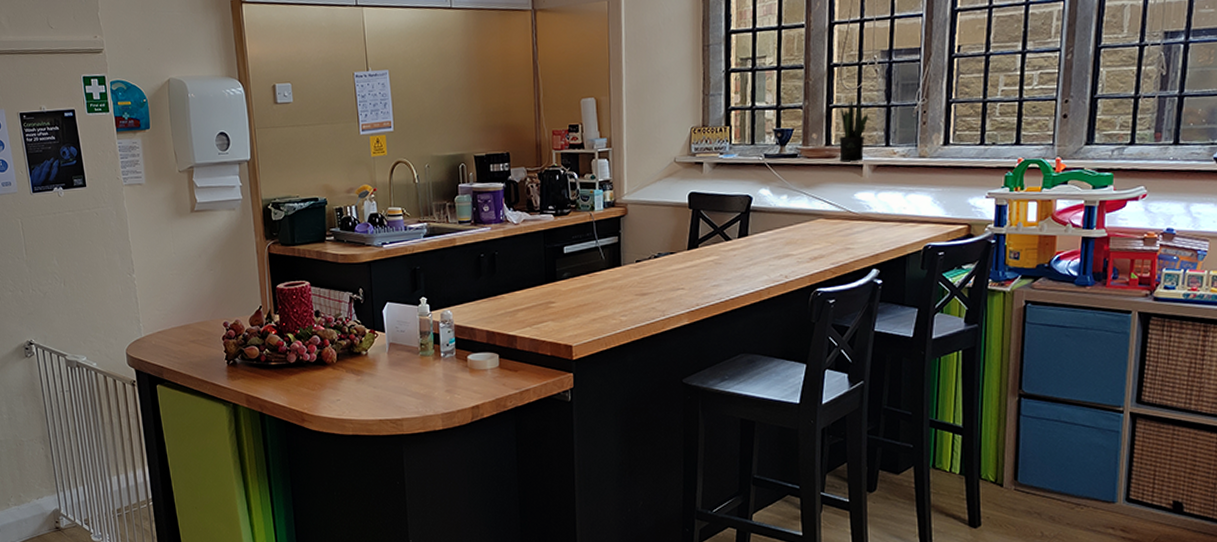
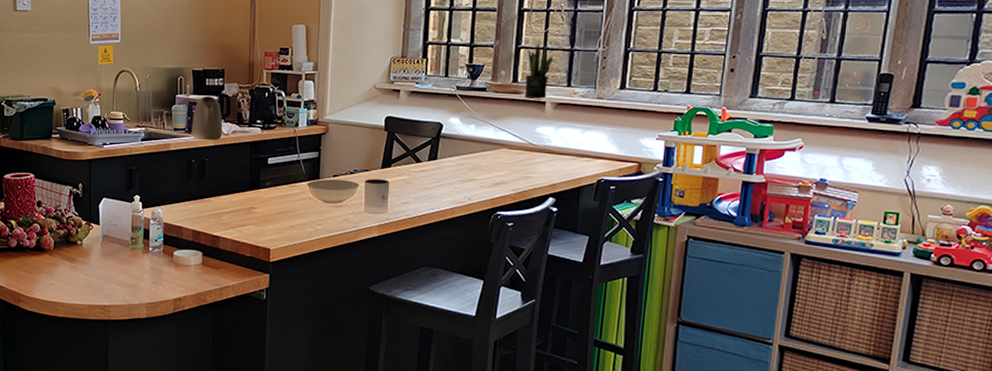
kettle: none [477,184,512,233] -> present [191,97,223,141]
bowl: none [608,265,665,292] -> present [307,179,360,204]
mug: none [670,261,700,301] -> present [364,179,390,215]

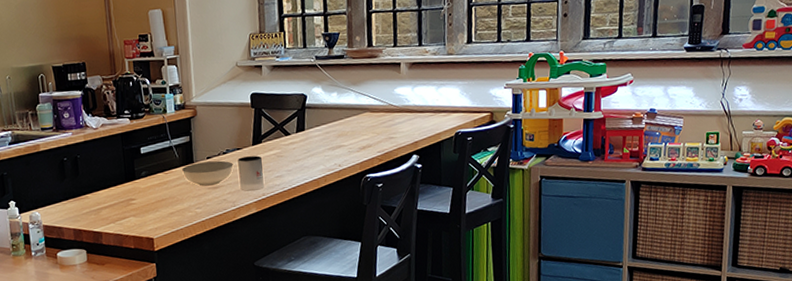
kettle: present [191,97,223,141] -> none [59,92,92,138]
potted plant: present [524,43,553,99] -> none [379,5,403,62]

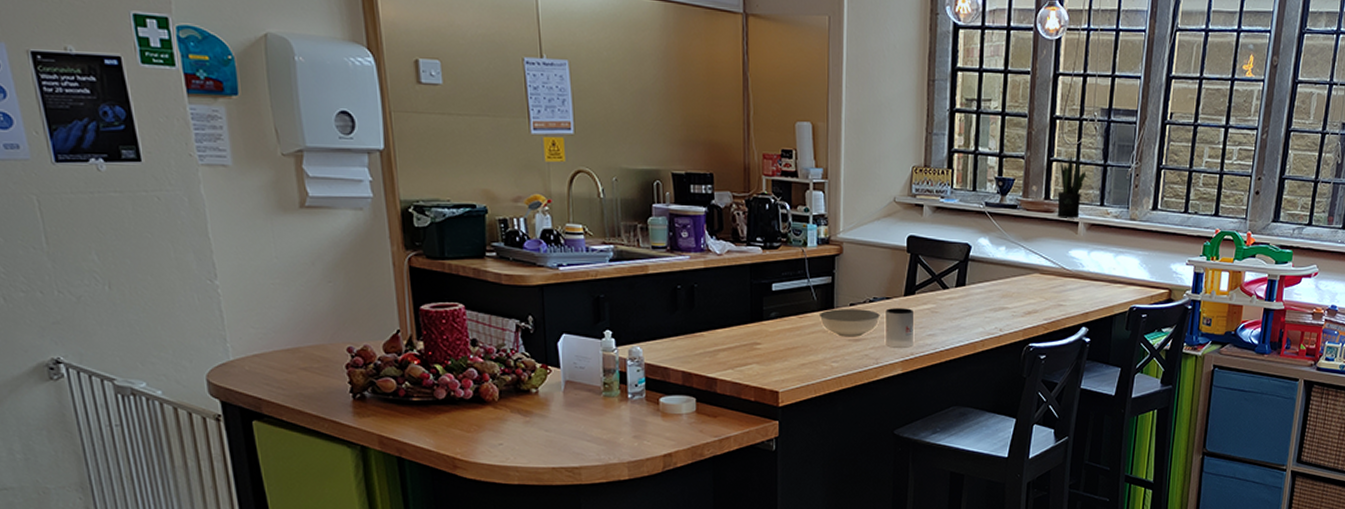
potted plant: none [379,5,403,62] -> present [1057,156,1086,219]

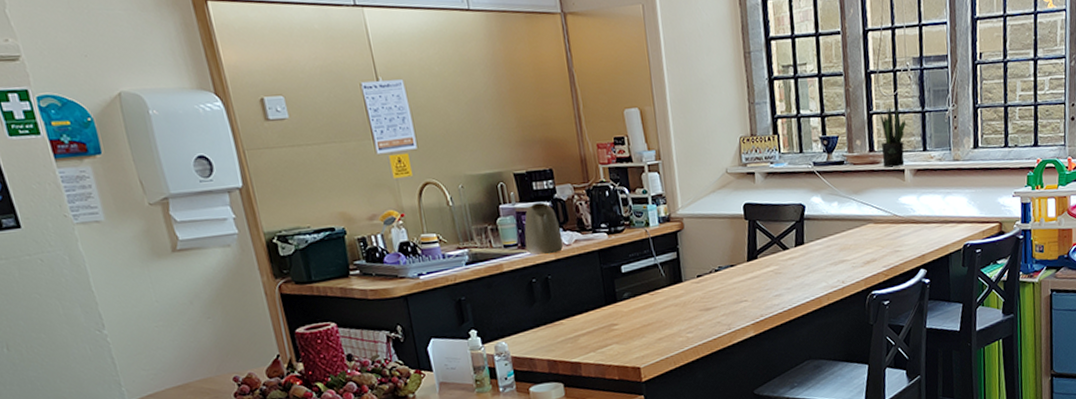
kettle: none [674,207,715,262] -> present [524,203,564,256]
bowl: present [820,309,880,337] -> none [670,279,727,309]
mug: present [885,308,915,349] -> none [731,272,763,313]

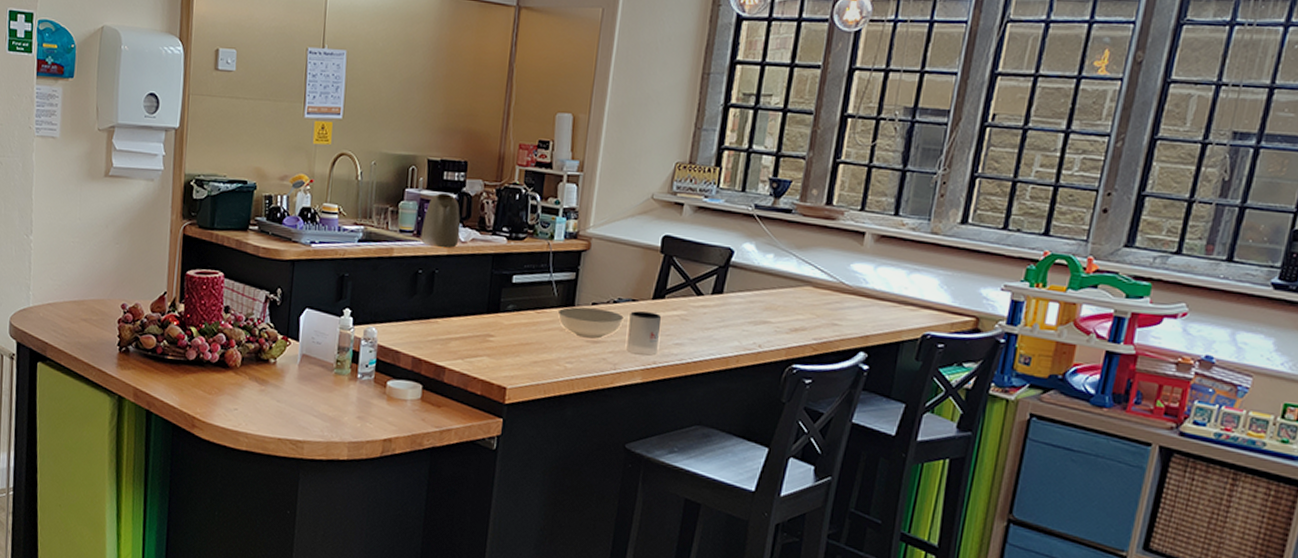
bowl: none [670,279,727,309] -> present [558,307,624,339]
mug: none [731,272,763,313] -> present [626,311,662,357]
potted plant: present [880,106,906,168] -> none [839,158,879,228]

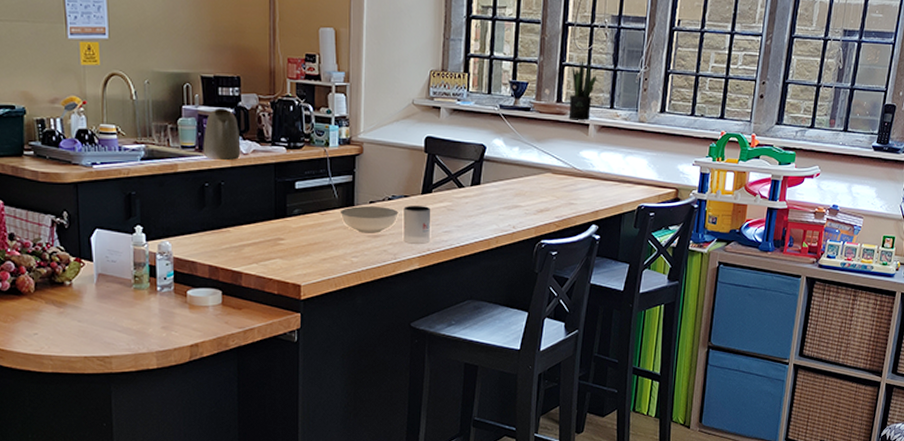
potted plant: none [839,158,879,228] -> present [568,60,596,121]

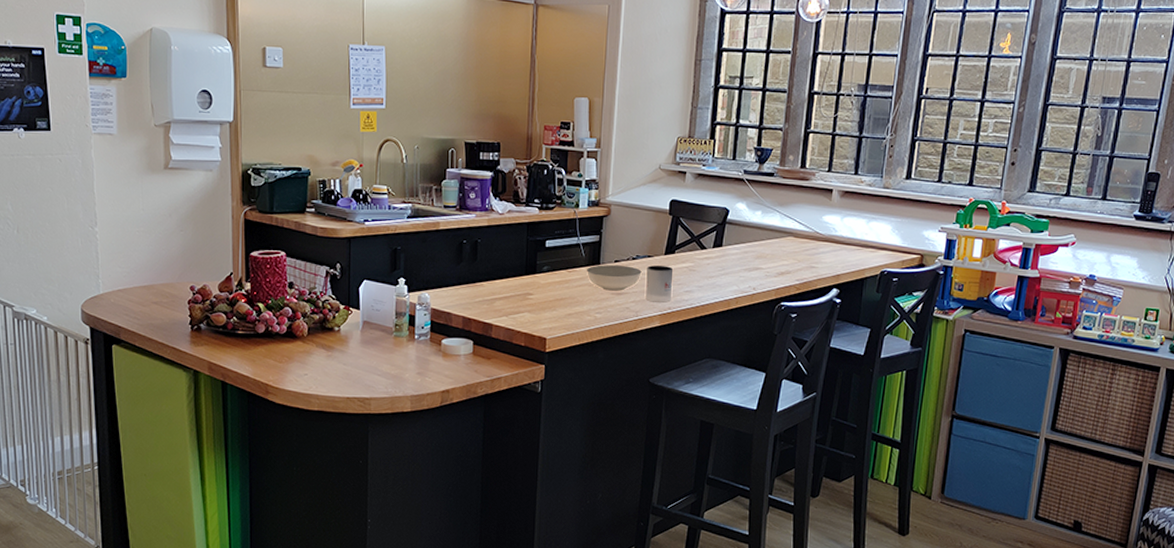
kettle: present [203,109,241,161] -> none [463,172,498,220]
potted plant: present [568,60,596,121] -> none [812,128,841,186]

